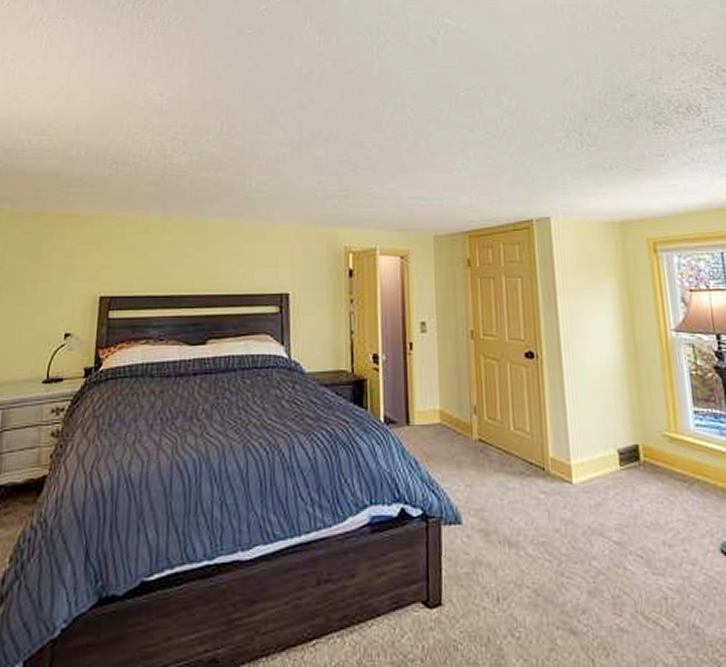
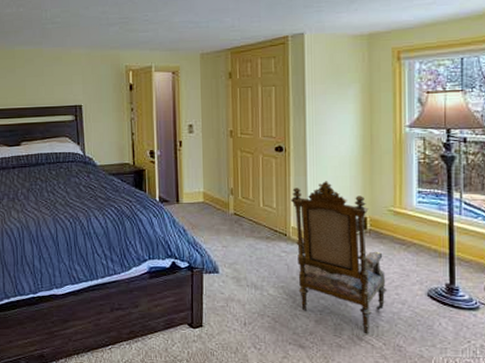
armchair: none [547,397,672,611] -> present [291,181,386,334]

